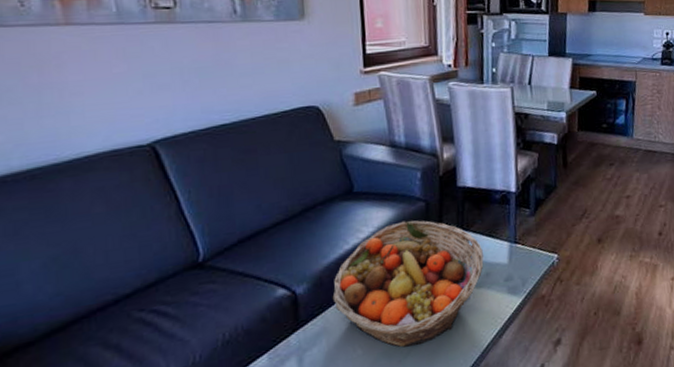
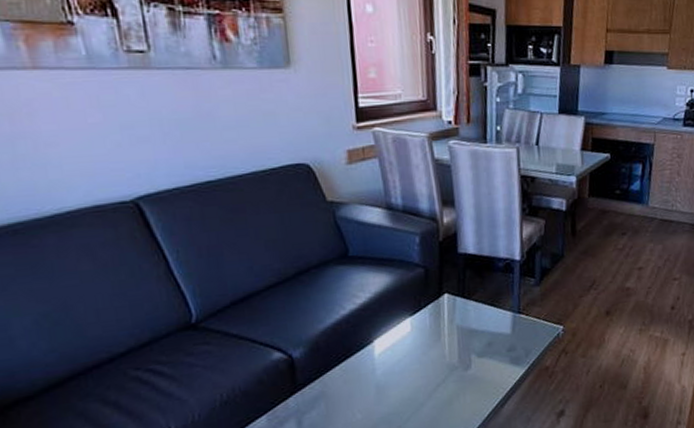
fruit basket: present [332,220,484,348] -> none [329,287,486,414]

